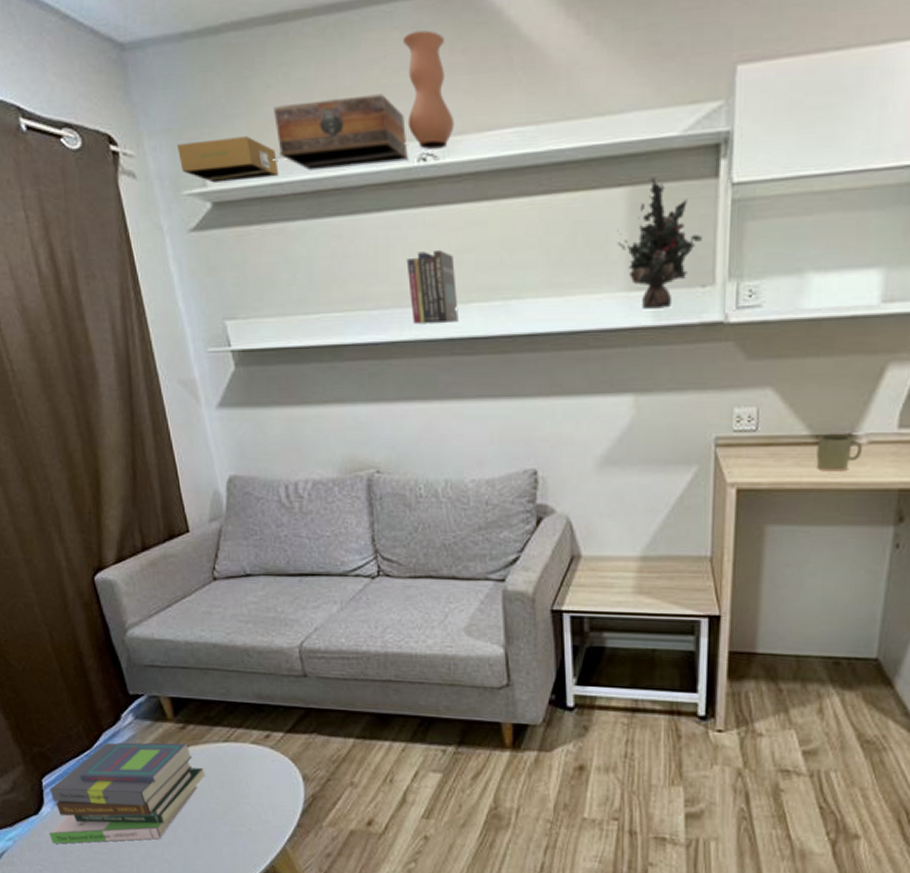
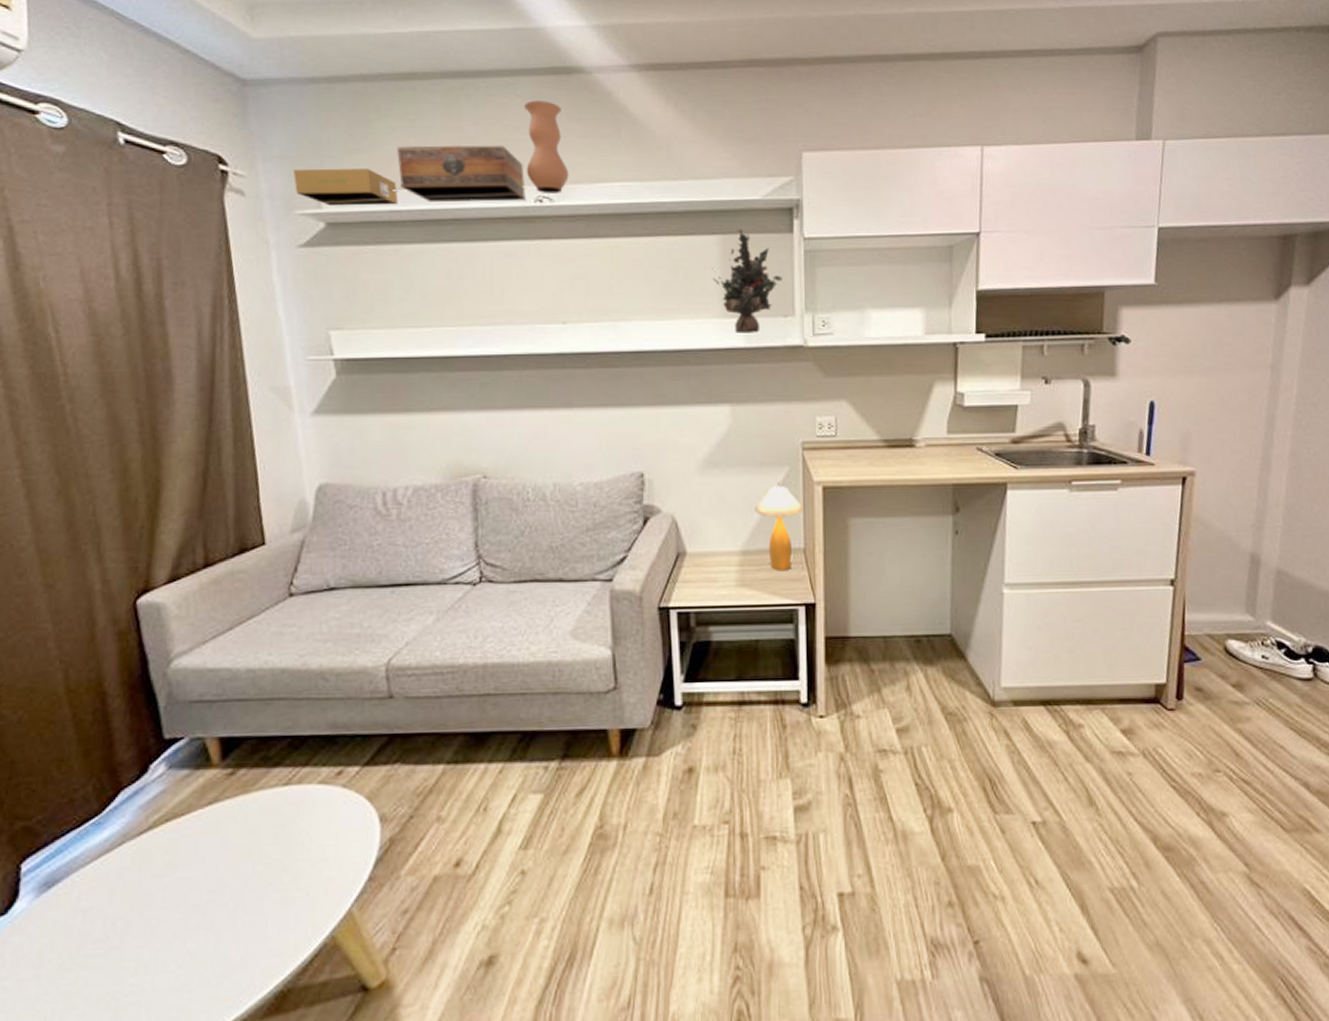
books: present [49,742,205,844] -> none [19,793,255,952]
books: present [406,249,458,325] -> none [521,276,570,340]
table lamp: none [657,483,713,580] -> present [754,482,804,571]
mug: present [816,434,863,472] -> none [886,439,922,470]

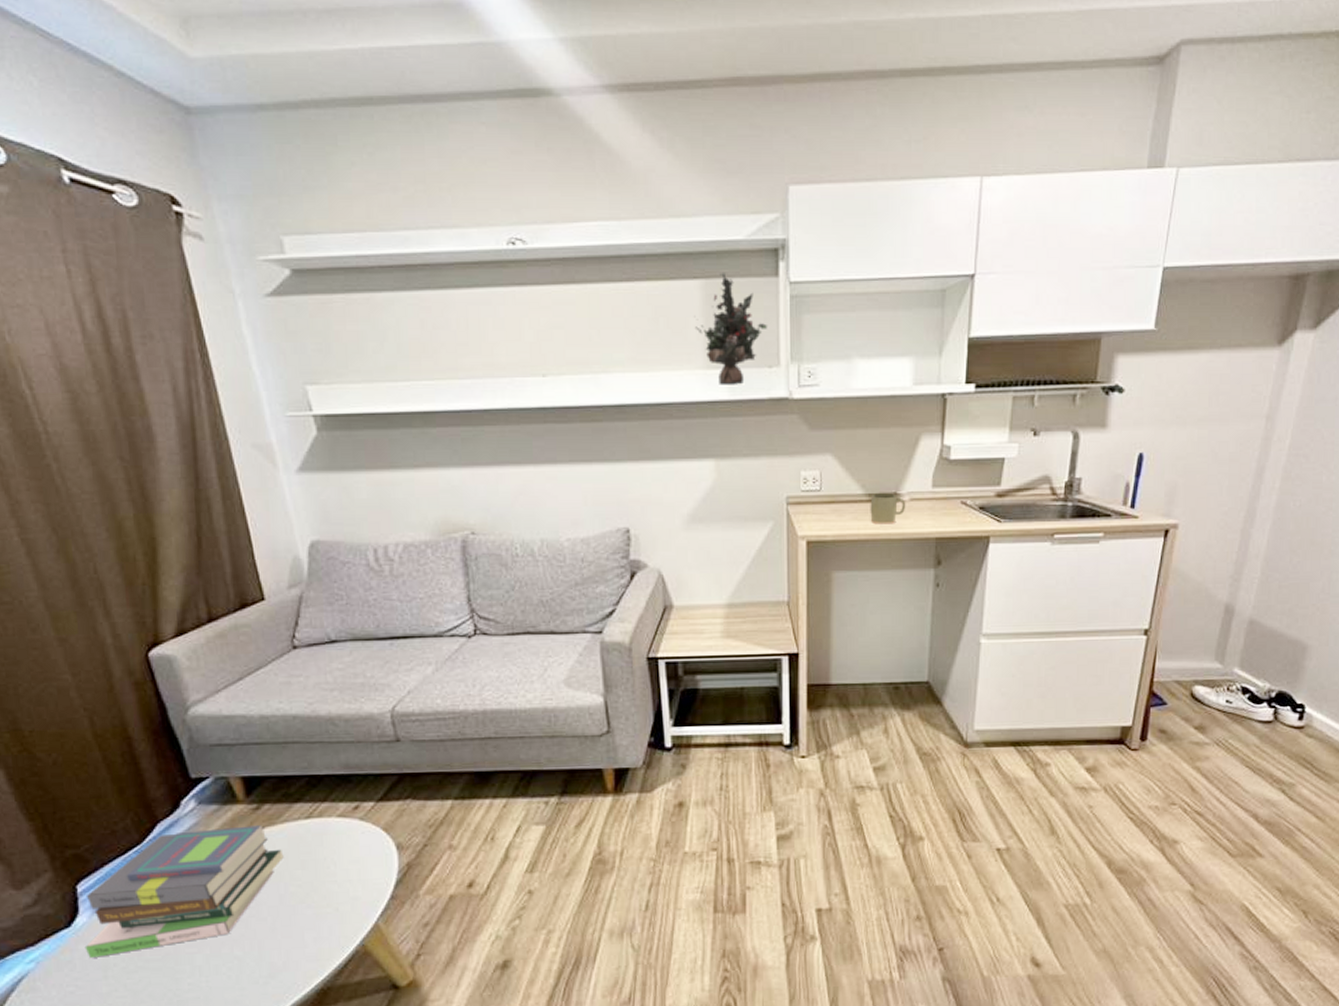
books: none [19,793,255,952] -> present [84,825,284,958]
box: present [292,168,398,206] -> none [250,208,364,250]
decorative box: present [396,145,527,203] -> none [357,180,499,246]
vase: present [524,100,569,195] -> none [490,128,542,236]
table lamp: present [754,482,804,571] -> none [739,537,788,623]
mug: none [886,439,922,470] -> present [870,493,906,525]

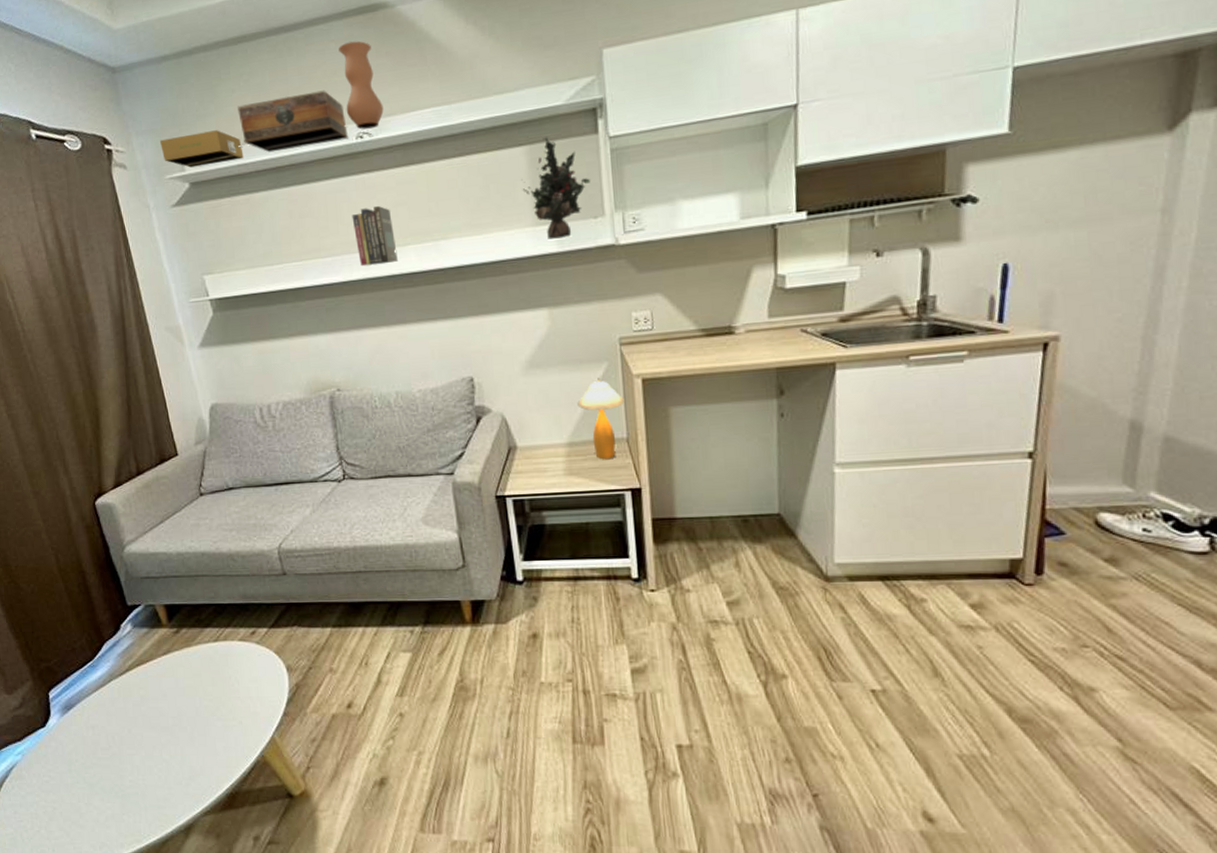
books: present [84,825,284,958] -> none [55,647,198,754]
box: none [250,208,364,250] -> present [159,130,244,168]
decorative box: none [357,180,499,246] -> present [236,90,349,153]
vase: none [490,128,542,236] -> present [339,41,384,130]
books: none [497,325,550,394] -> present [352,205,398,267]
table lamp: none [739,537,788,623] -> present [577,377,625,460]
mug: present [870,493,906,525] -> none [704,326,742,359]

